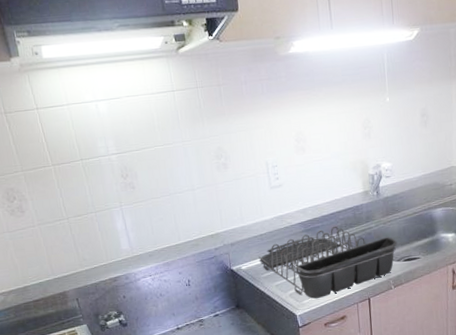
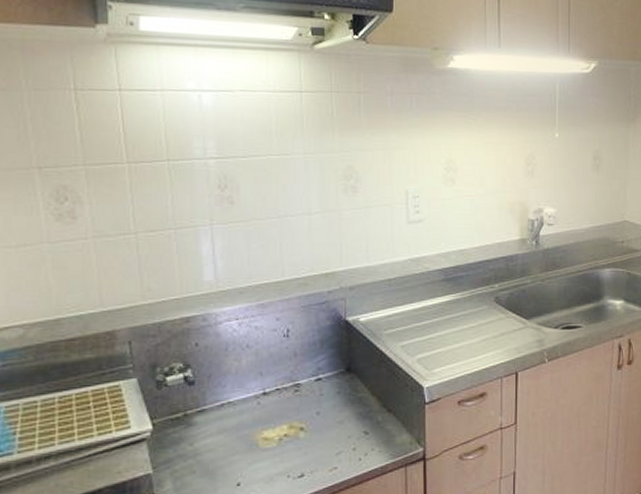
dish rack: present [258,226,398,299] -> none [383,277,556,369]

